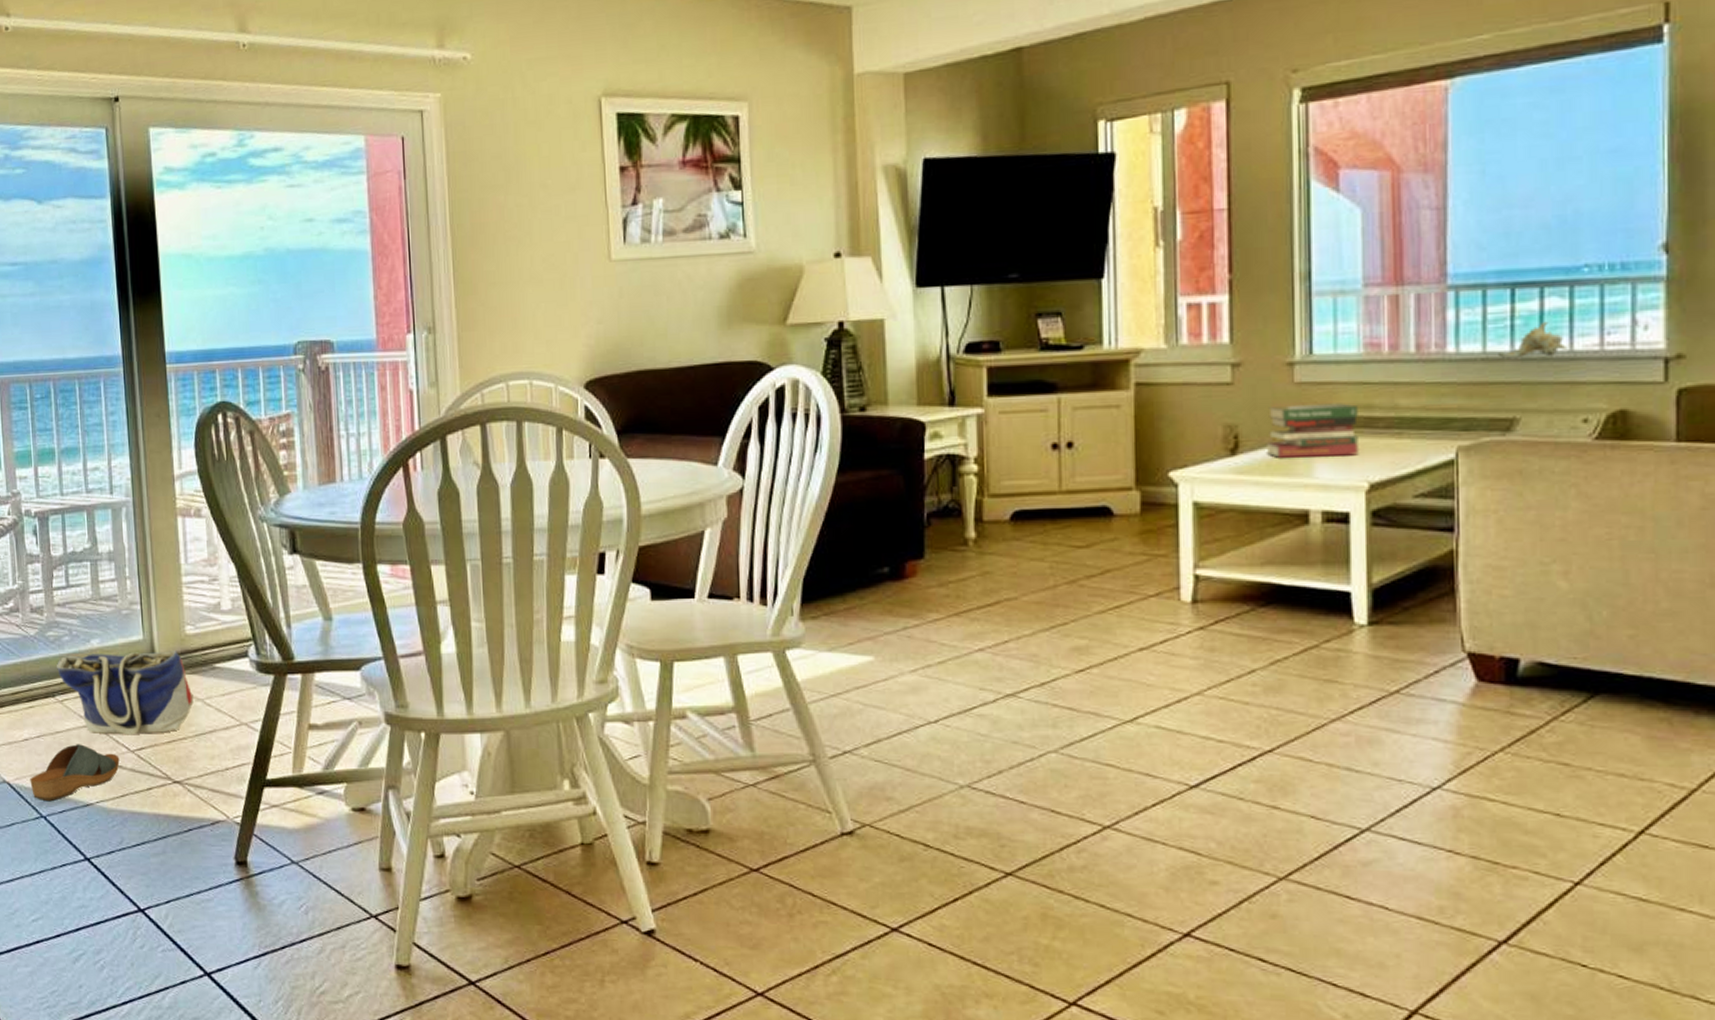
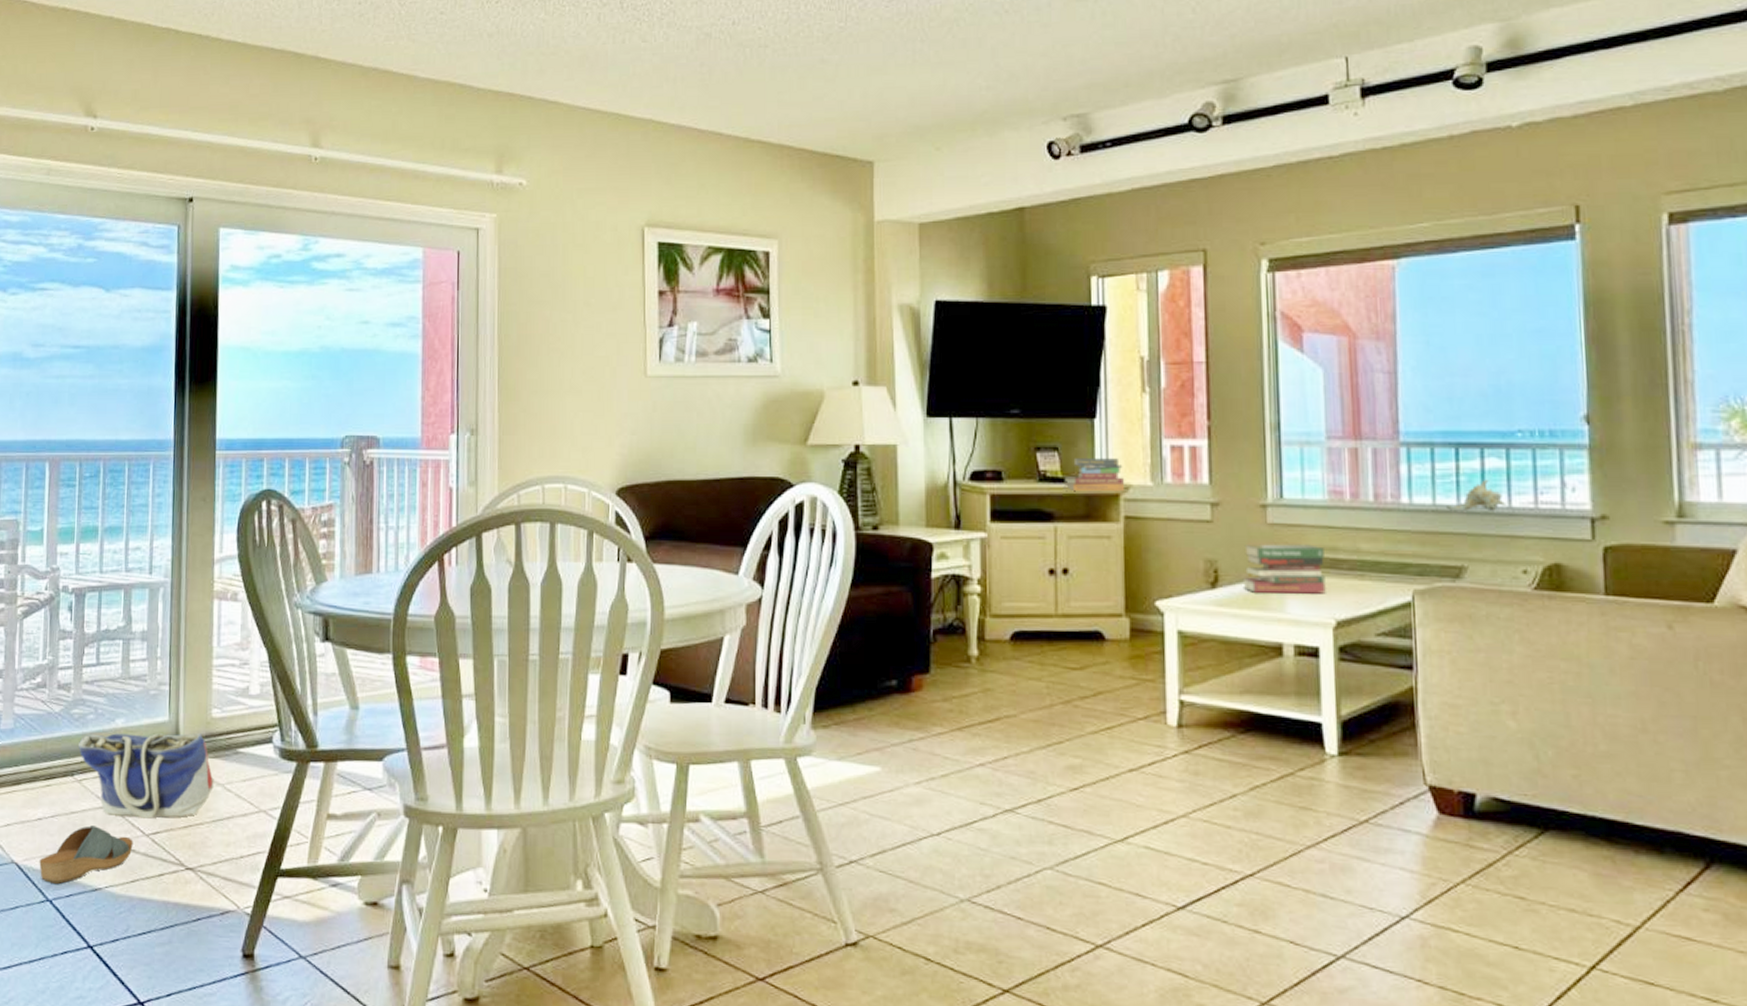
books: none [1068,321,1136,360] -> present [1064,458,1125,492]

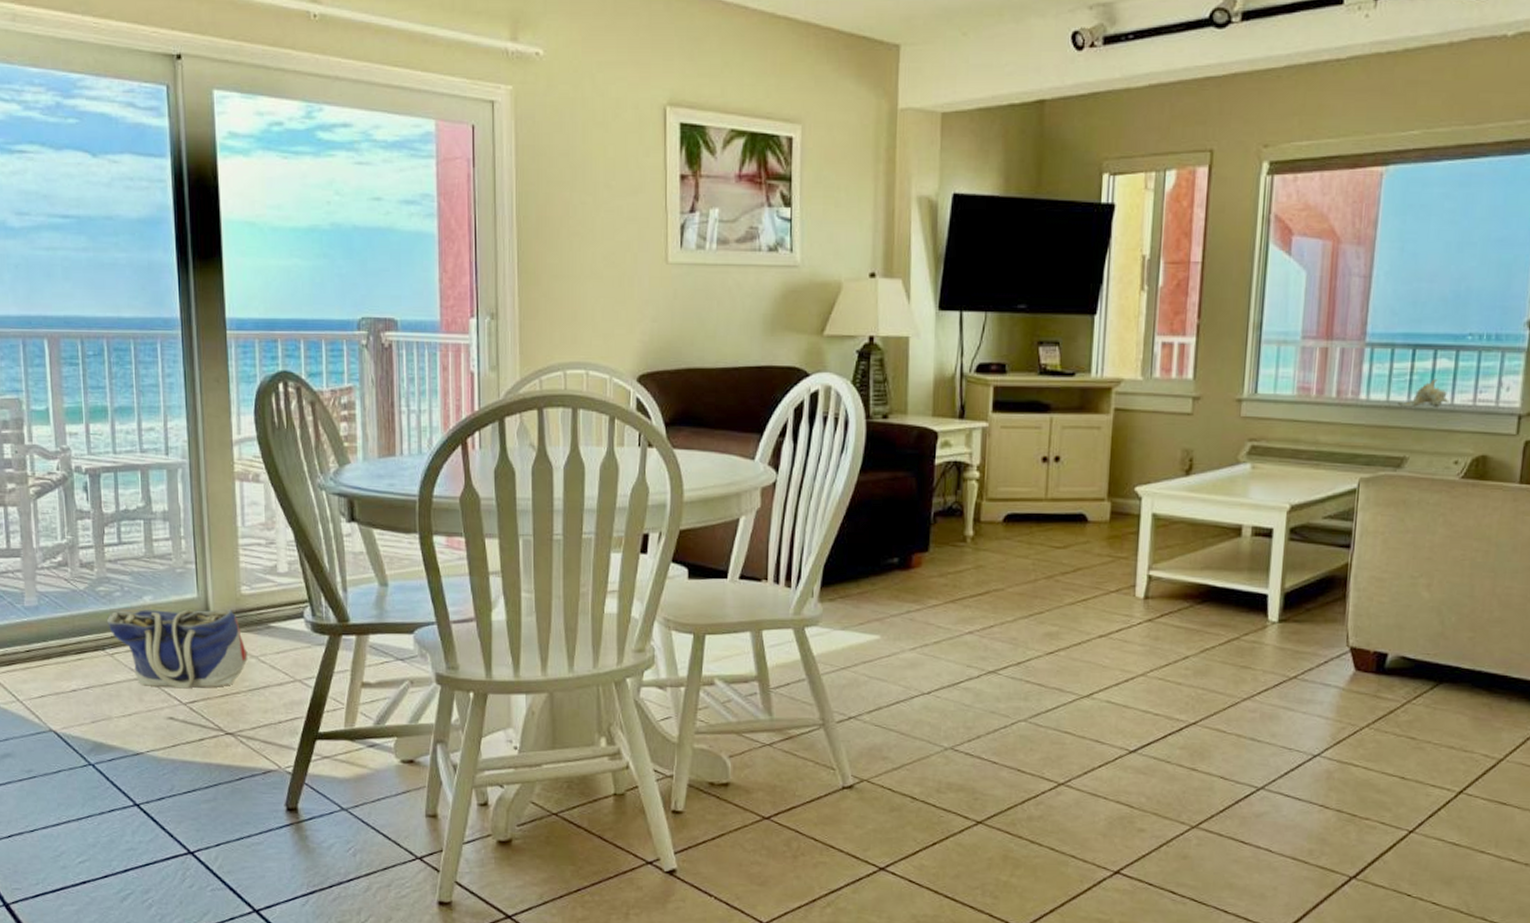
sandal: present [39,825,133,885] -> none [78,696,171,750]
books: present [1064,458,1125,492] -> none [1062,353,1118,386]
books: present [1242,544,1326,594] -> none [1213,435,1288,481]

